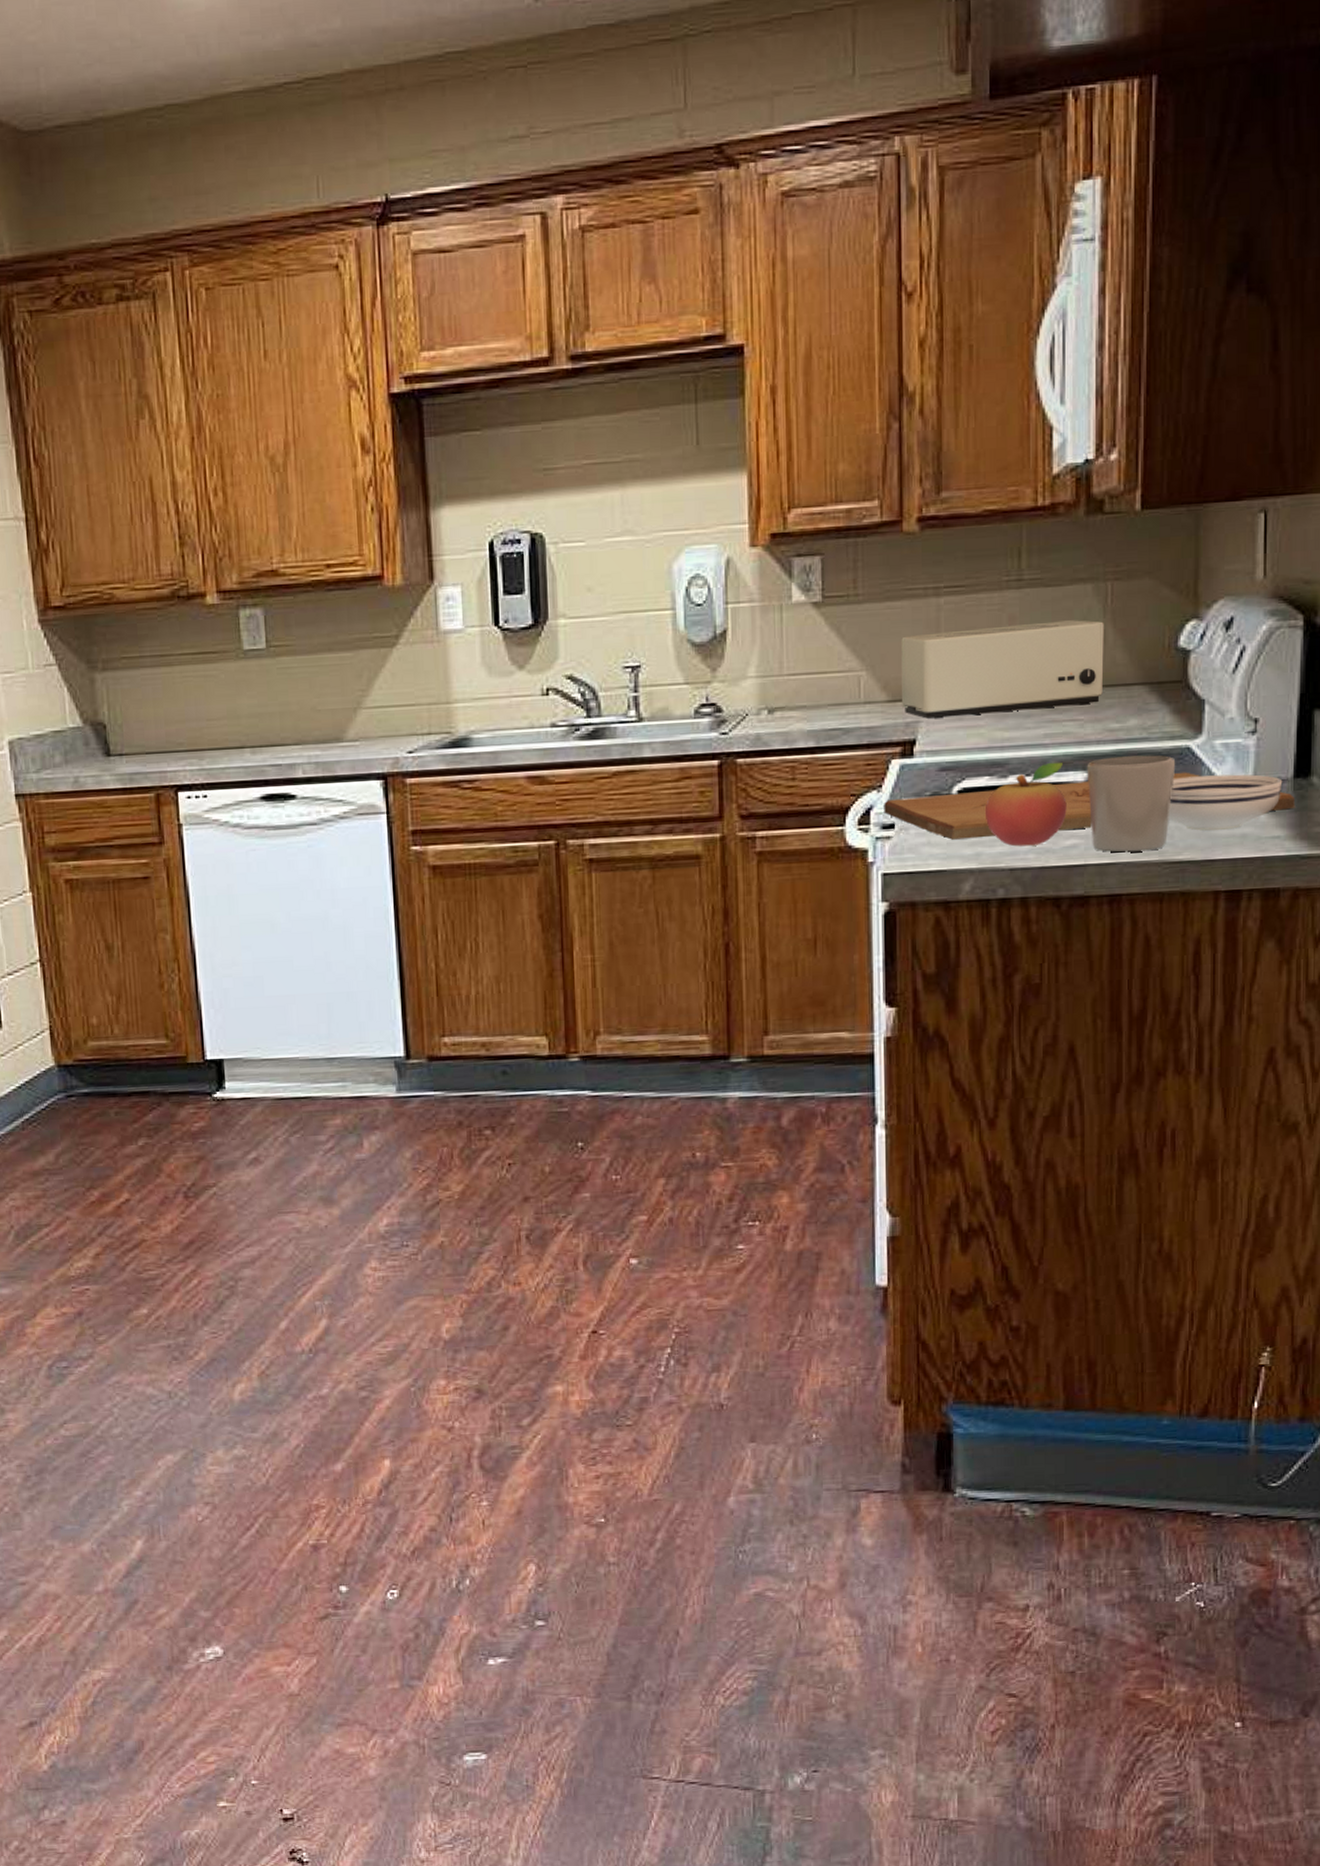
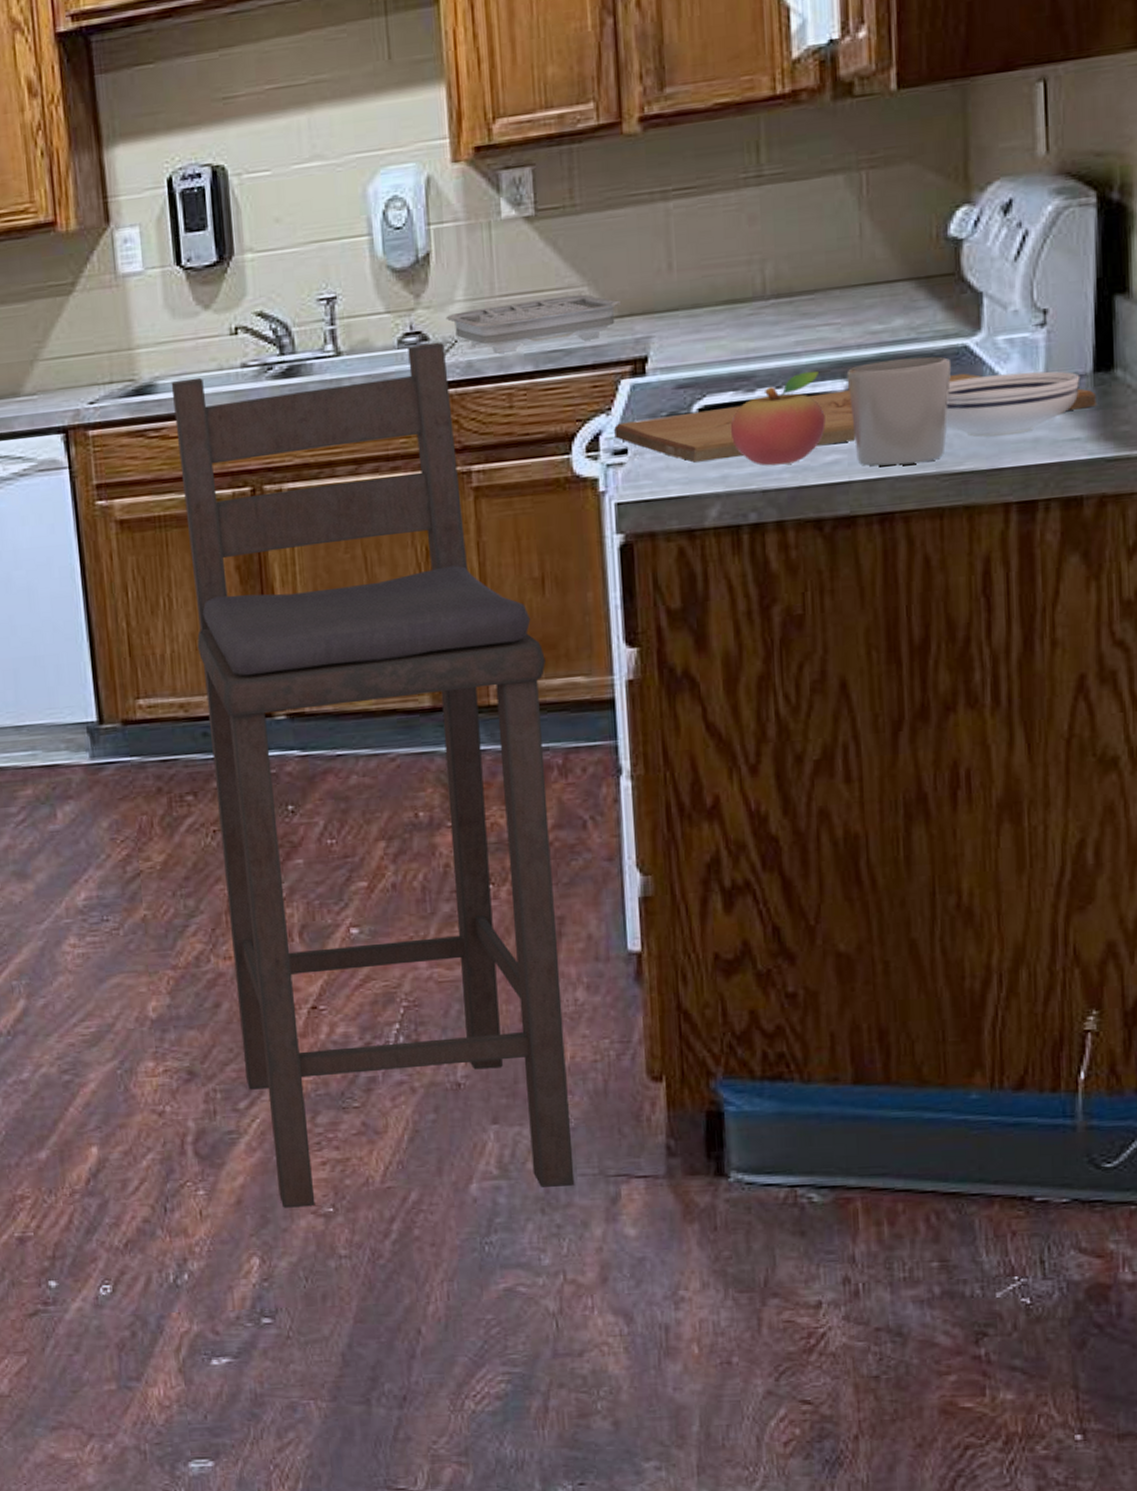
bar stool: none [485,714,821,1519] -> present [171,342,575,1208]
dish rack: none [738,678,895,728] -> present [445,294,622,354]
toaster: present [901,620,1104,719] -> none [626,214,862,333]

